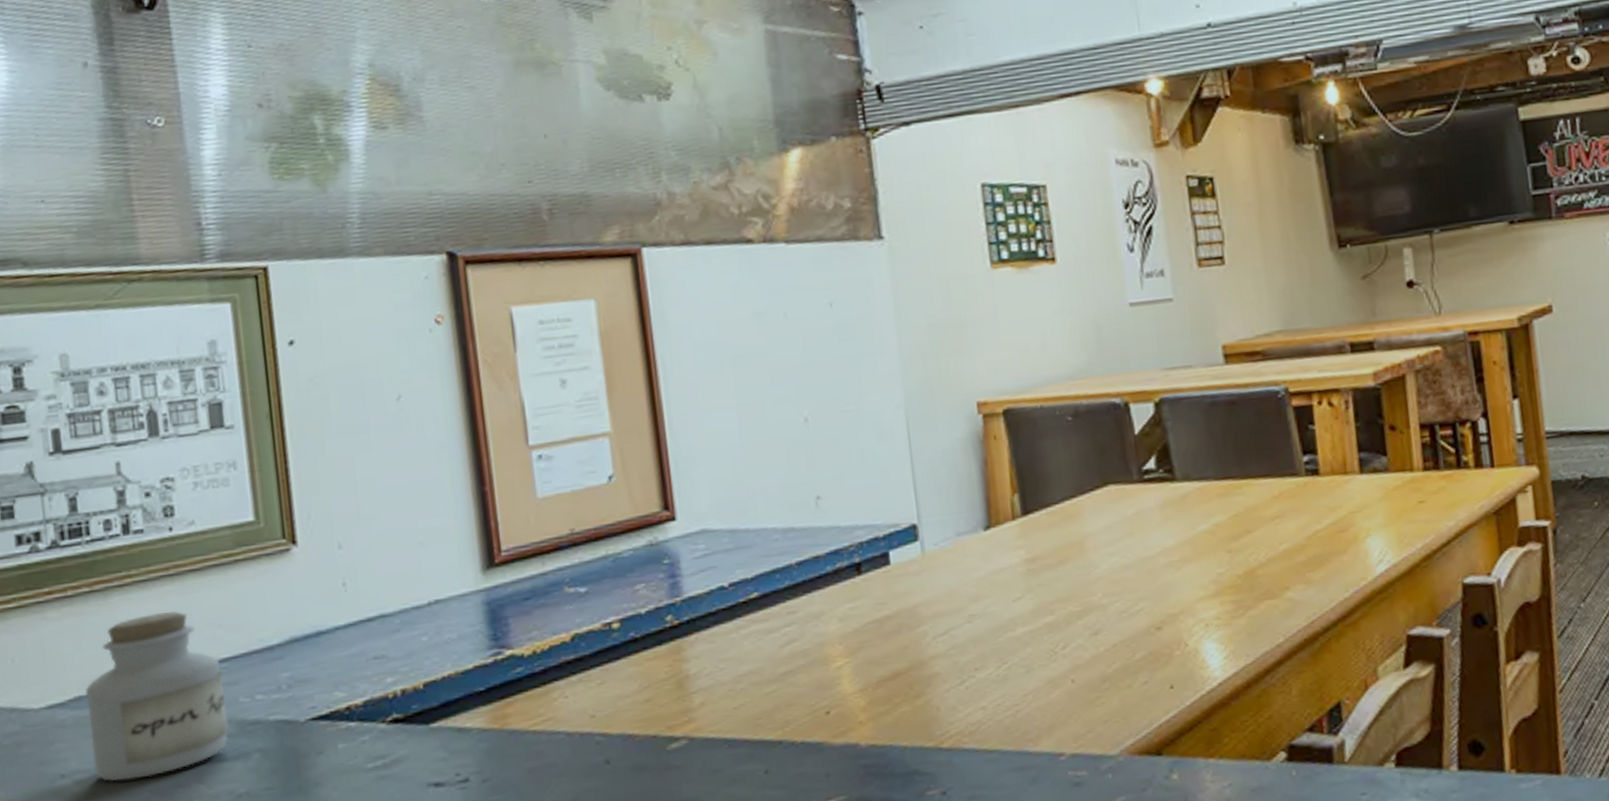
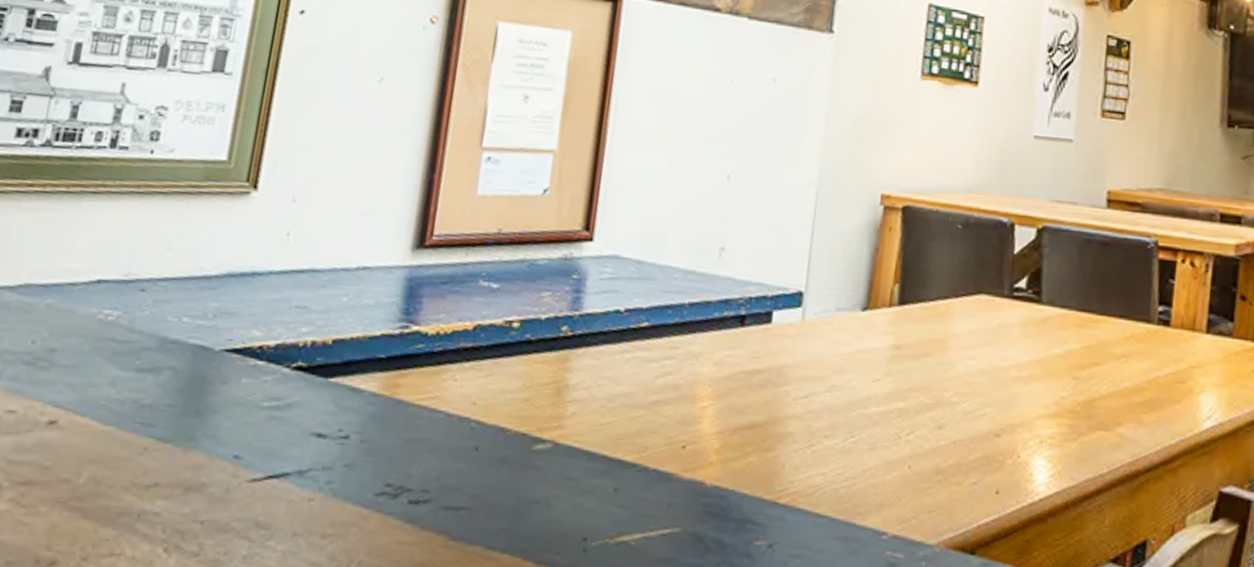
jar: present [85,611,229,782] -> none [22,223,160,371]

